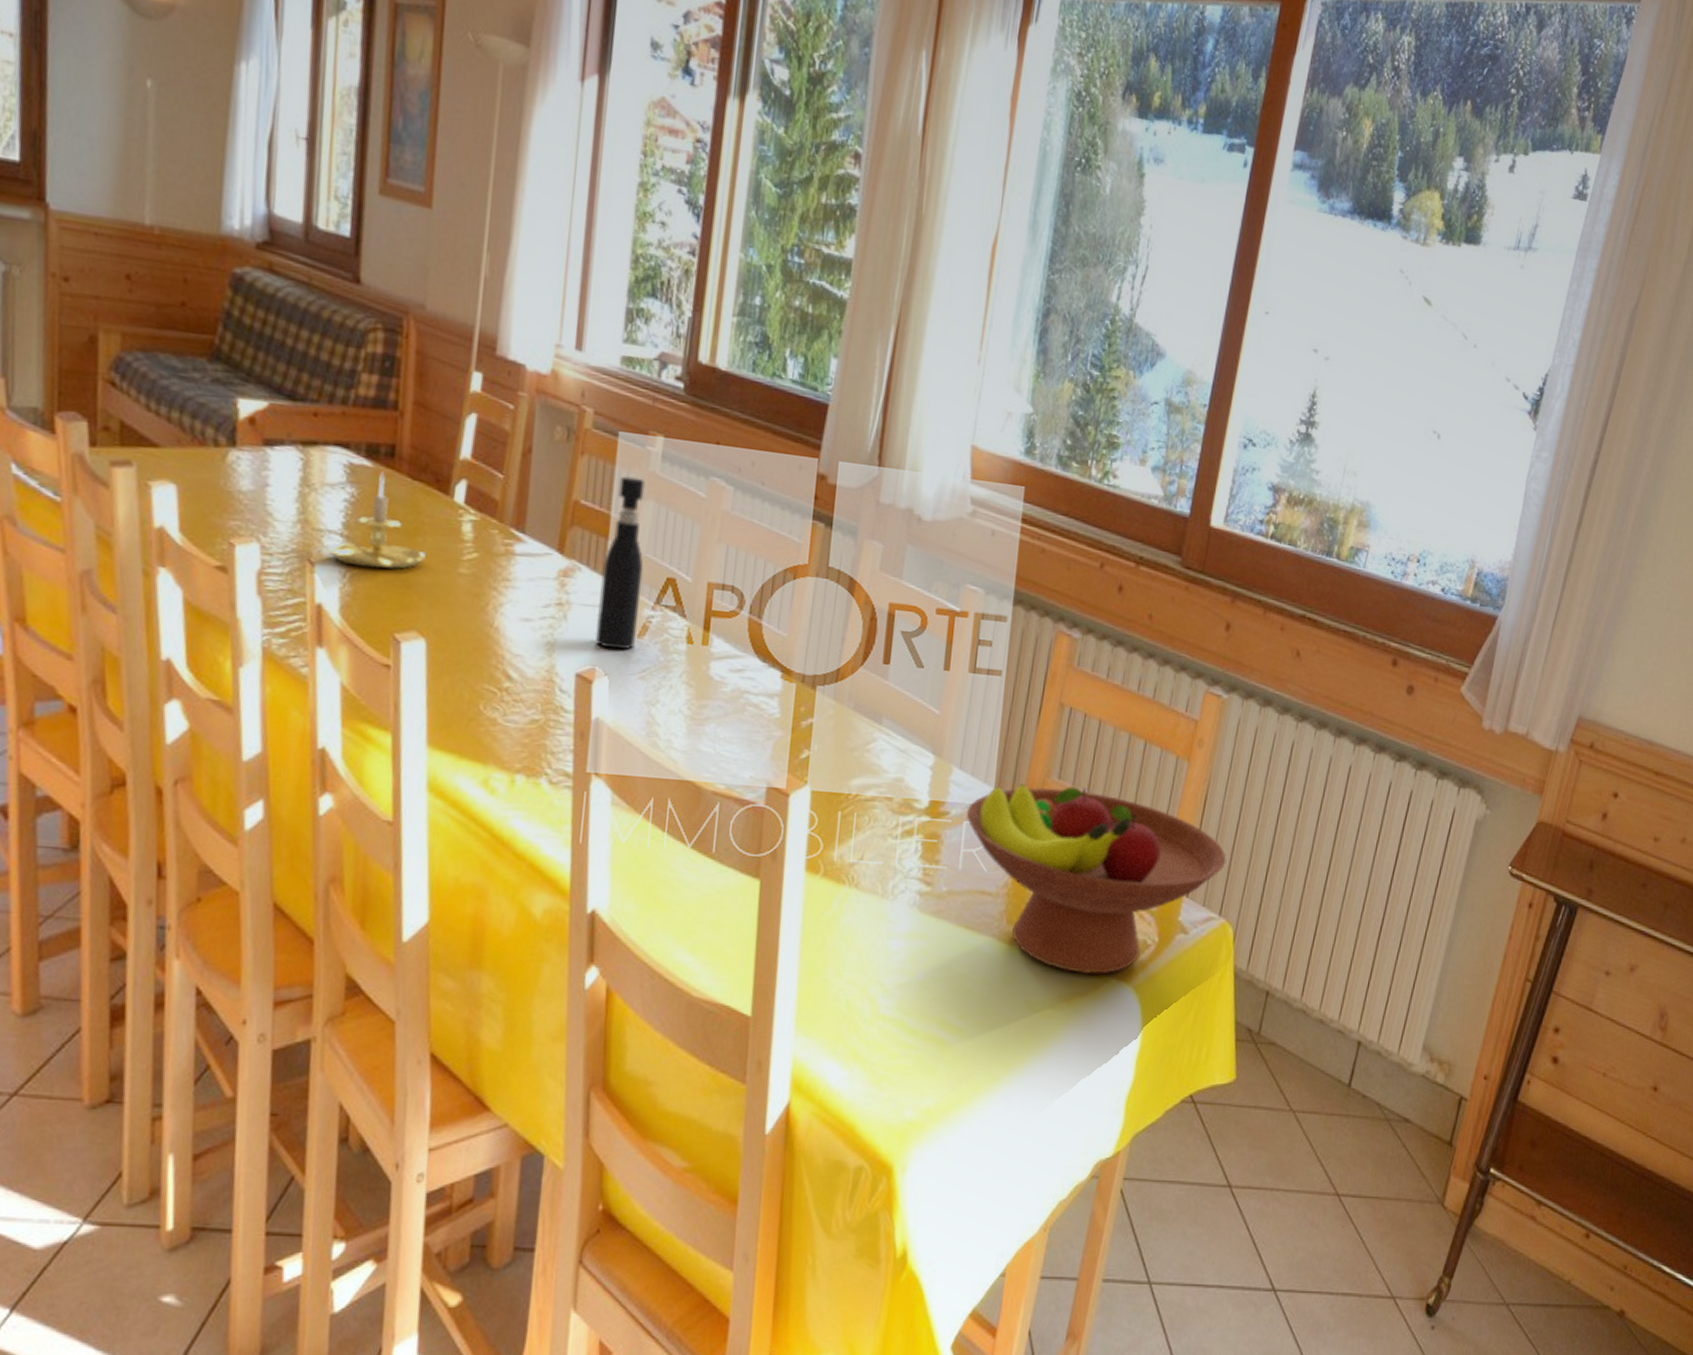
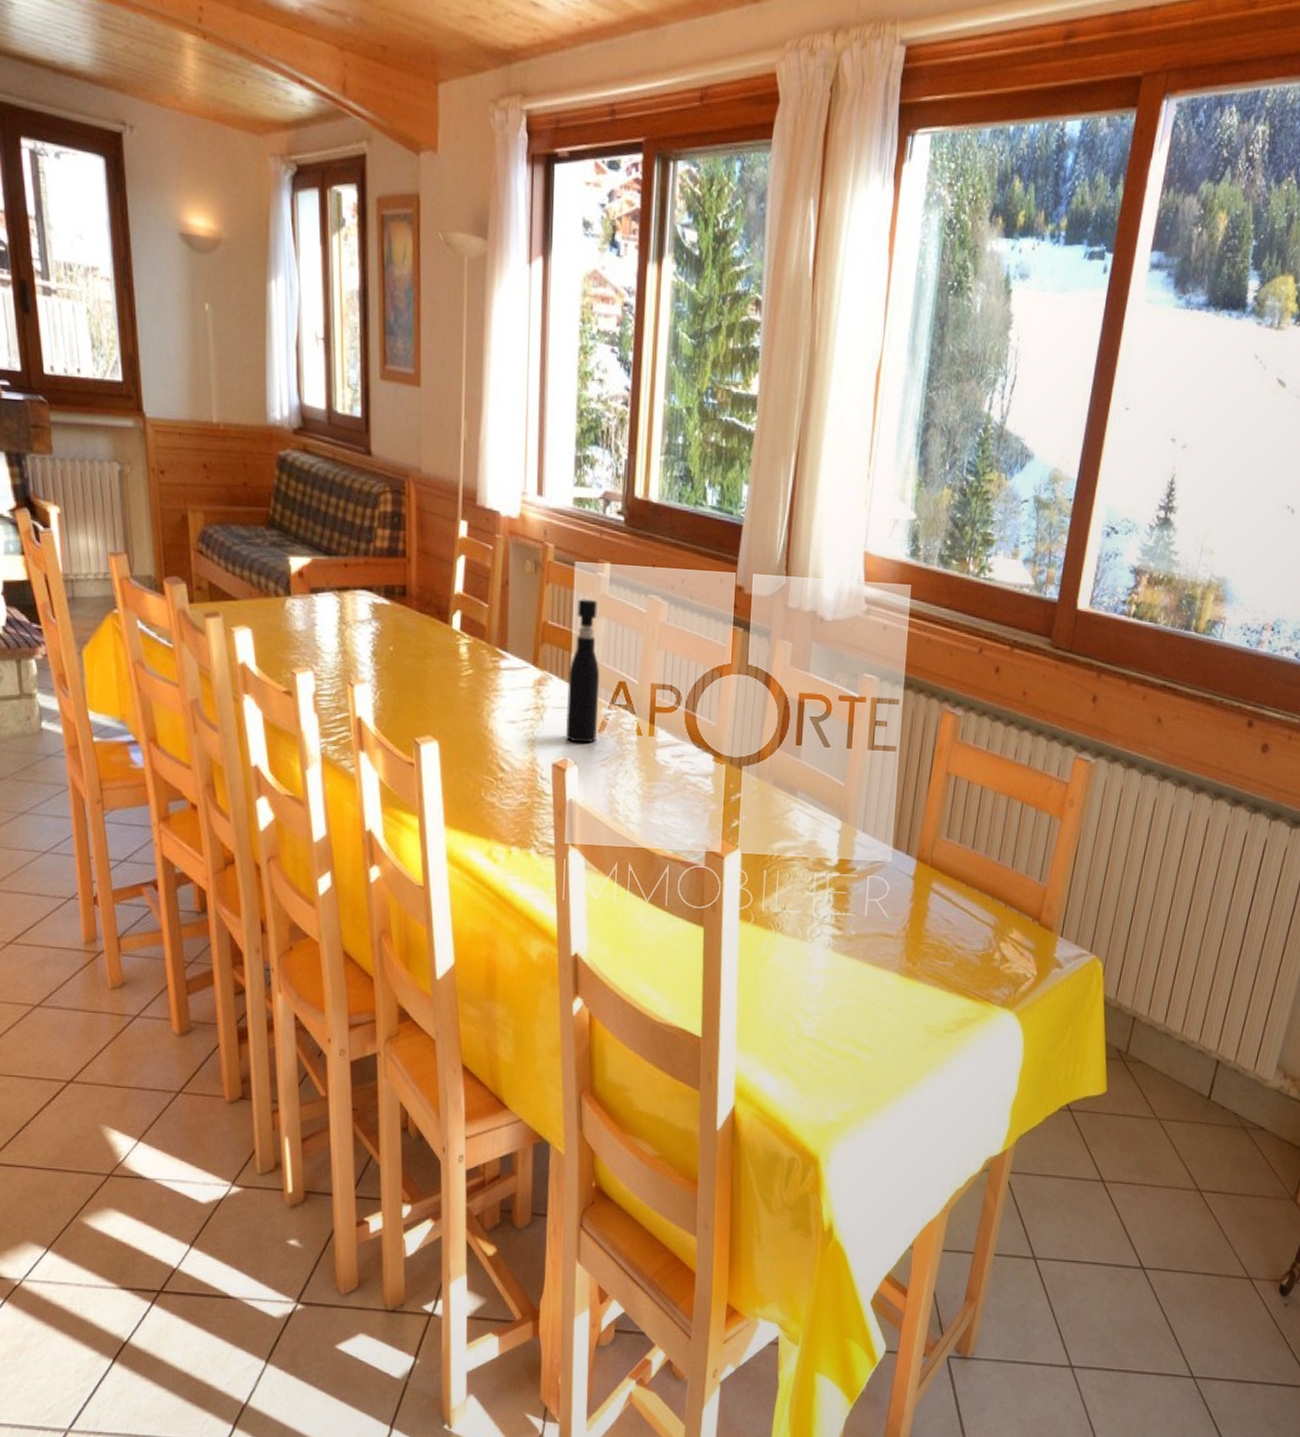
candle holder: present [311,472,427,569] -> none [349,608,435,687]
fruit bowl: present [966,784,1226,974] -> none [869,843,1096,1003]

